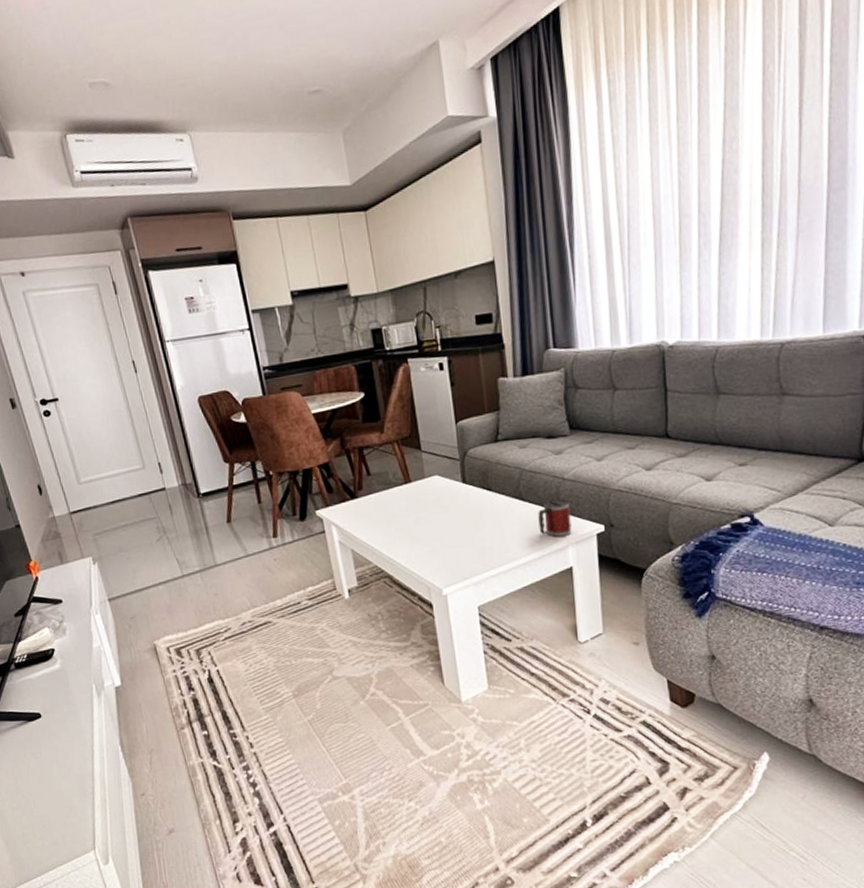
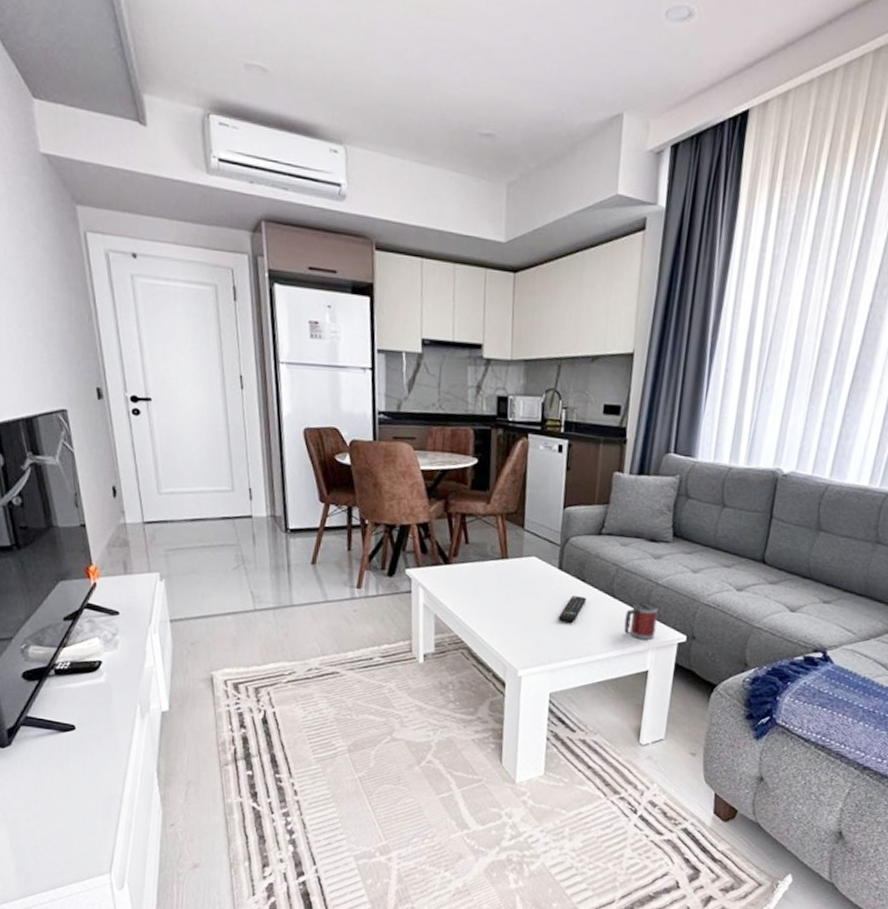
remote control: none [471,505,497,535] -> present [557,596,587,624]

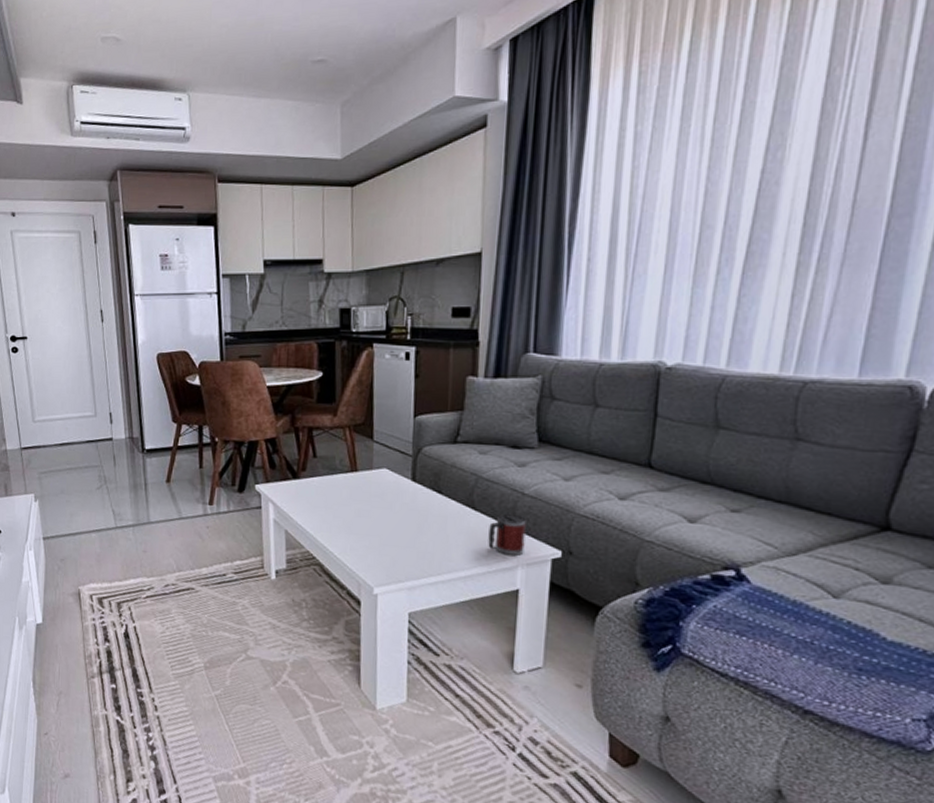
remote control: present [557,596,587,624] -> none [413,508,445,539]

